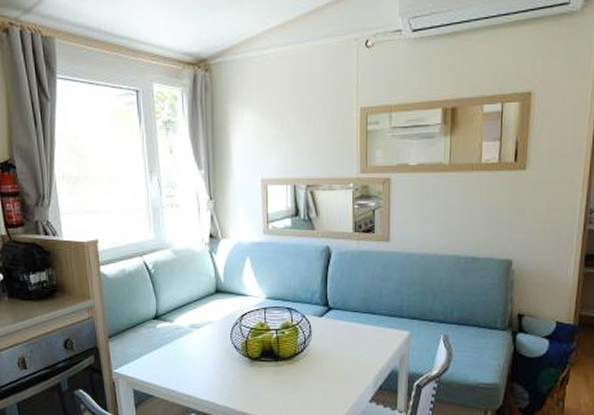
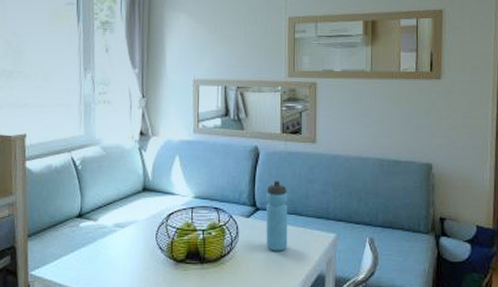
water bottle: none [339,280,361,349] -> present [266,181,288,251]

